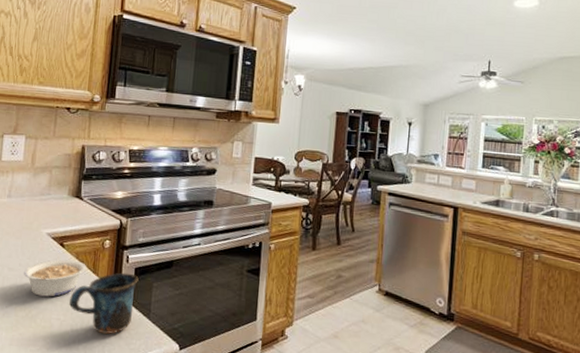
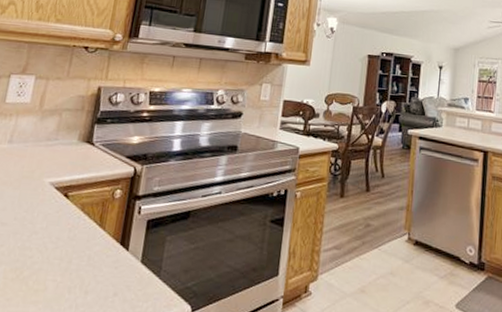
legume: present [24,259,86,297] -> none [19,212,92,255]
mug: present [69,272,139,335] -> none [69,225,151,297]

